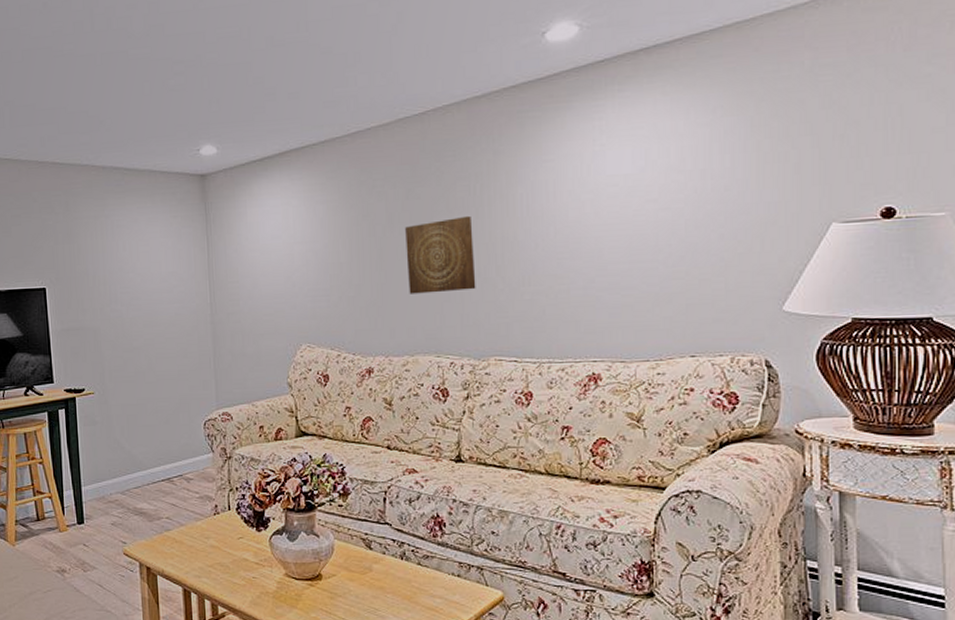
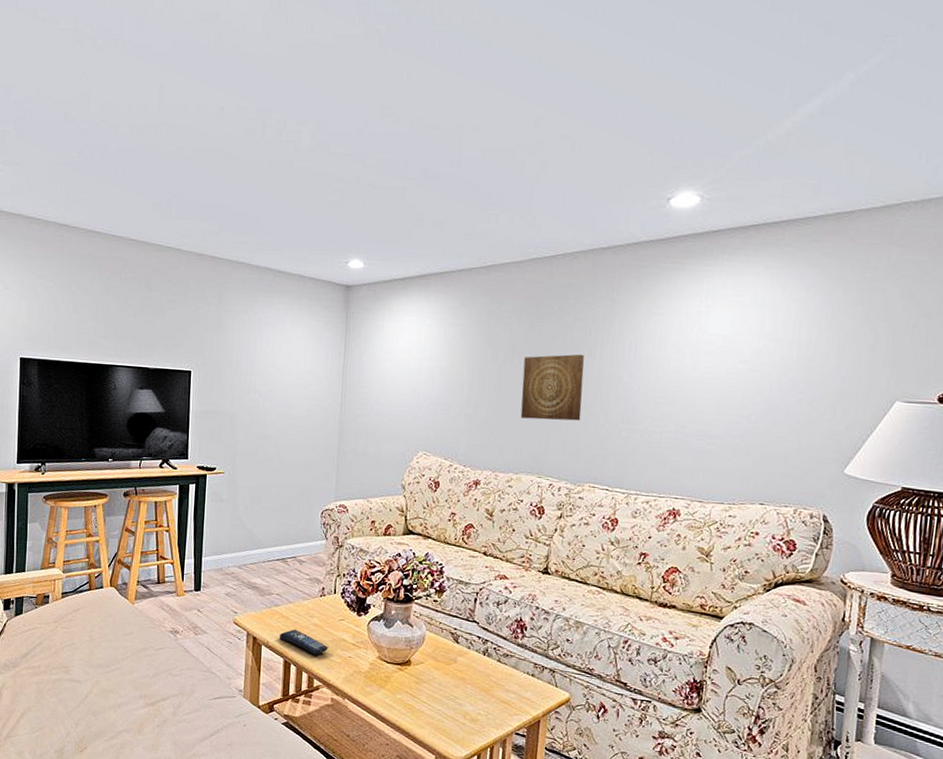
remote control: none [175,553,230,578] -> present [279,629,329,654]

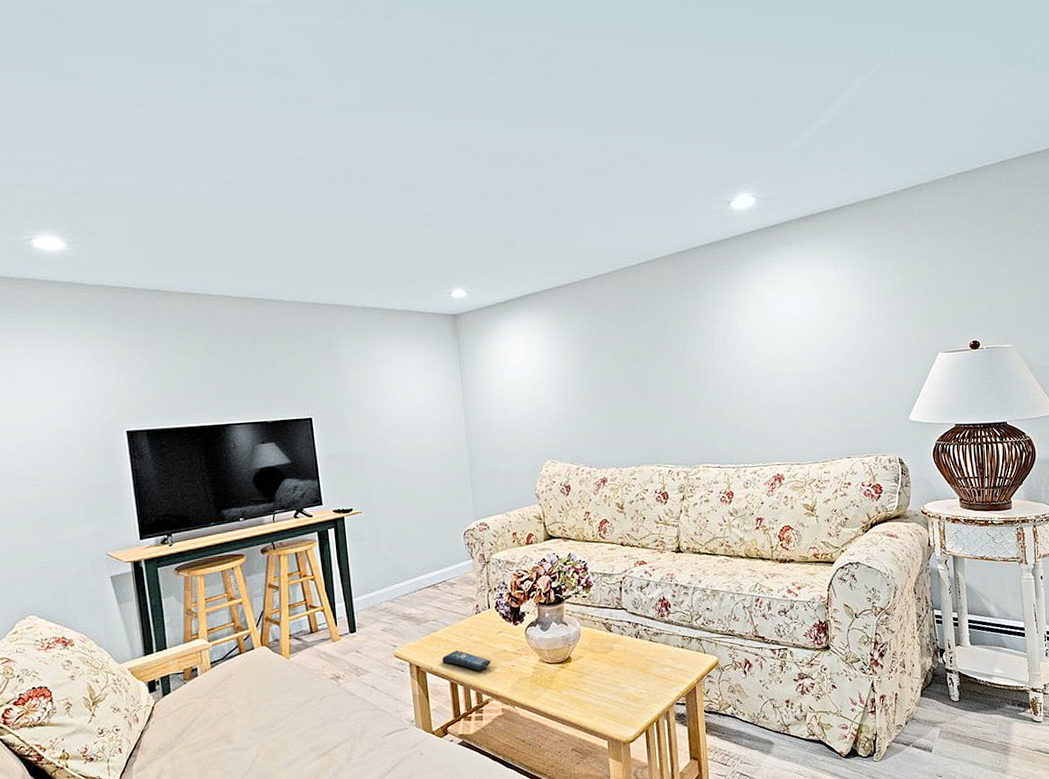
wall art: present [520,354,584,421] -> none [628,349,686,415]

